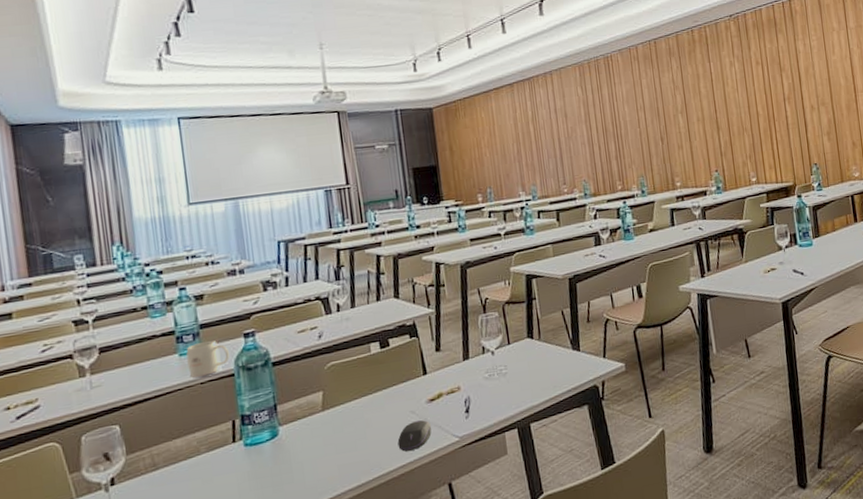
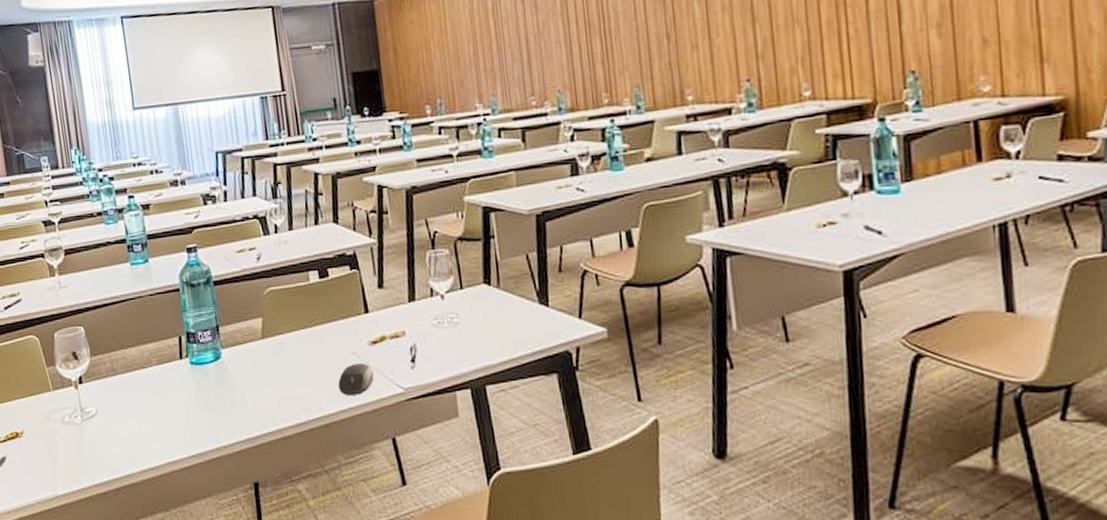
mug: present [186,340,229,378] -> none [136,252,174,289]

